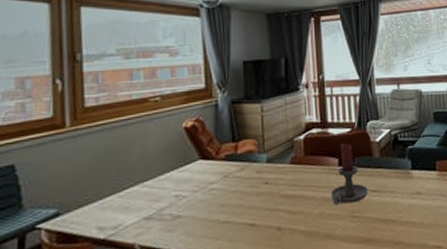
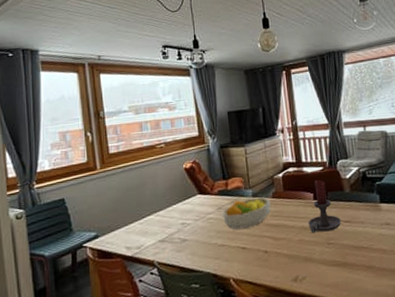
fruit bowl: none [228,163,288,202] -> present [222,197,271,230]

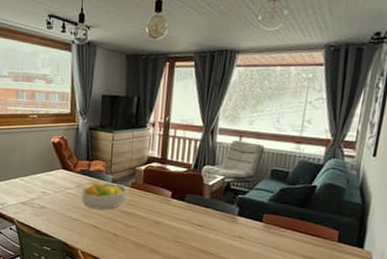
candle holder: present [308,179,341,233] -> none [161,179,194,231]

